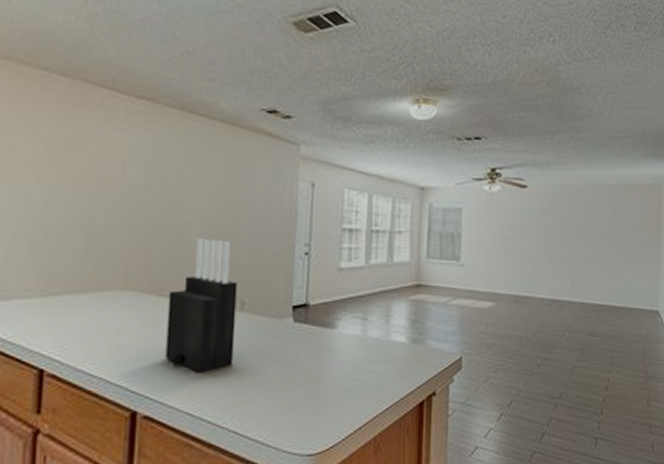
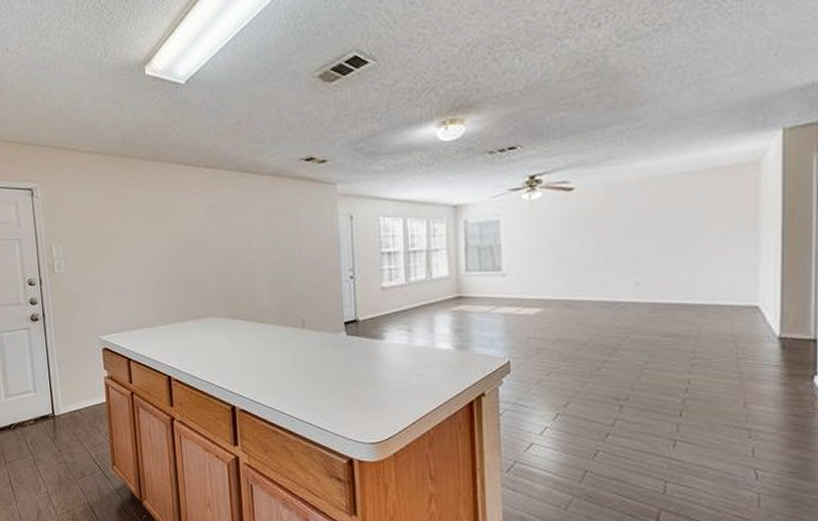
knife block: present [165,239,238,373] -> none [246,272,302,377]

